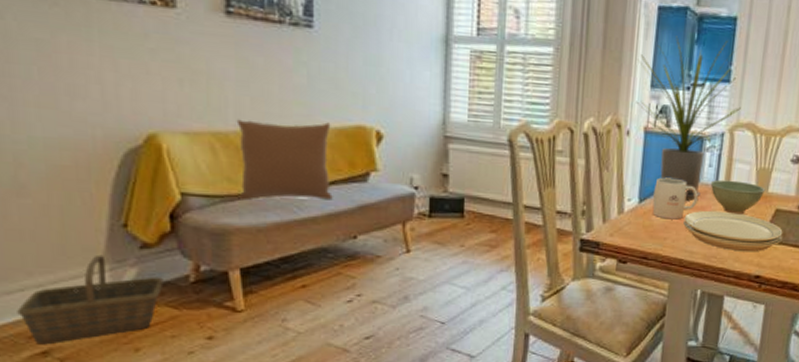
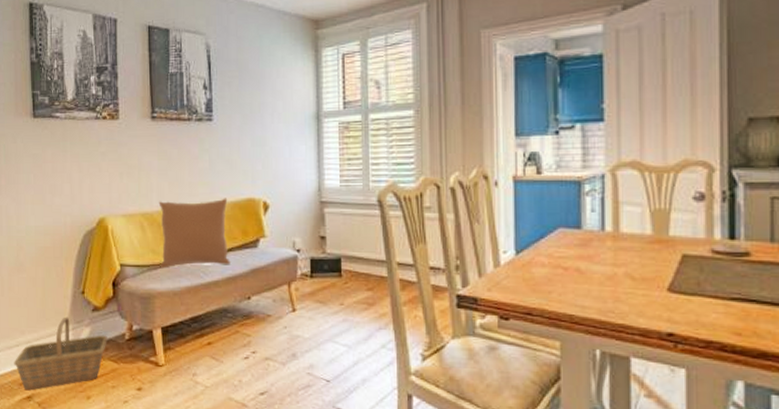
house plant: present [636,36,745,201] -> none [499,80,630,250]
mug: present [652,177,699,220] -> none [531,226,584,271]
plate: present [683,210,783,252] -> none [569,259,696,306]
bowl: present [710,179,766,215] -> none [595,225,665,263]

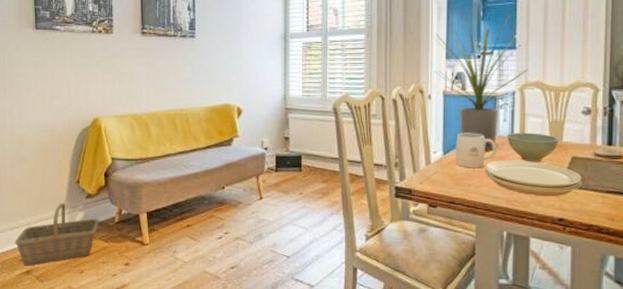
pillow: present [158,198,230,267] -> none [146,103,208,161]
house plant: none [499,80,630,250] -> present [433,15,534,152]
mug: none [531,226,584,271] -> present [456,132,497,169]
plate: none [569,259,696,306] -> present [485,159,582,197]
bowl: none [595,225,665,263] -> present [506,132,560,163]

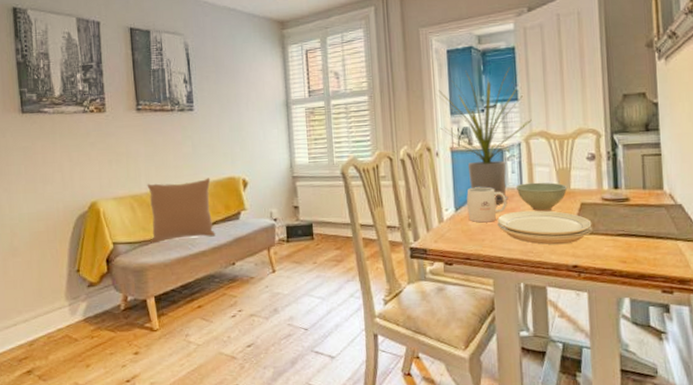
basket: present [14,202,99,266] -> none [12,294,104,366]
pillow: none [146,103,208,161] -> present [147,178,215,243]

